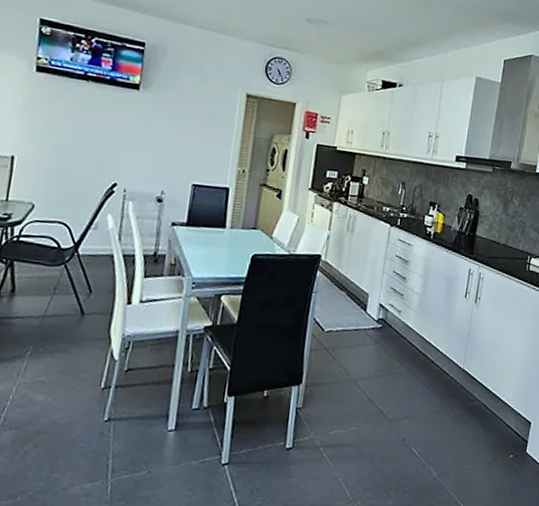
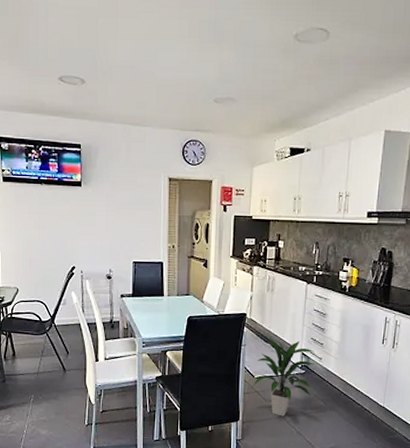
indoor plant: none [321,282,393,380] -> present [253,335,315,417]

